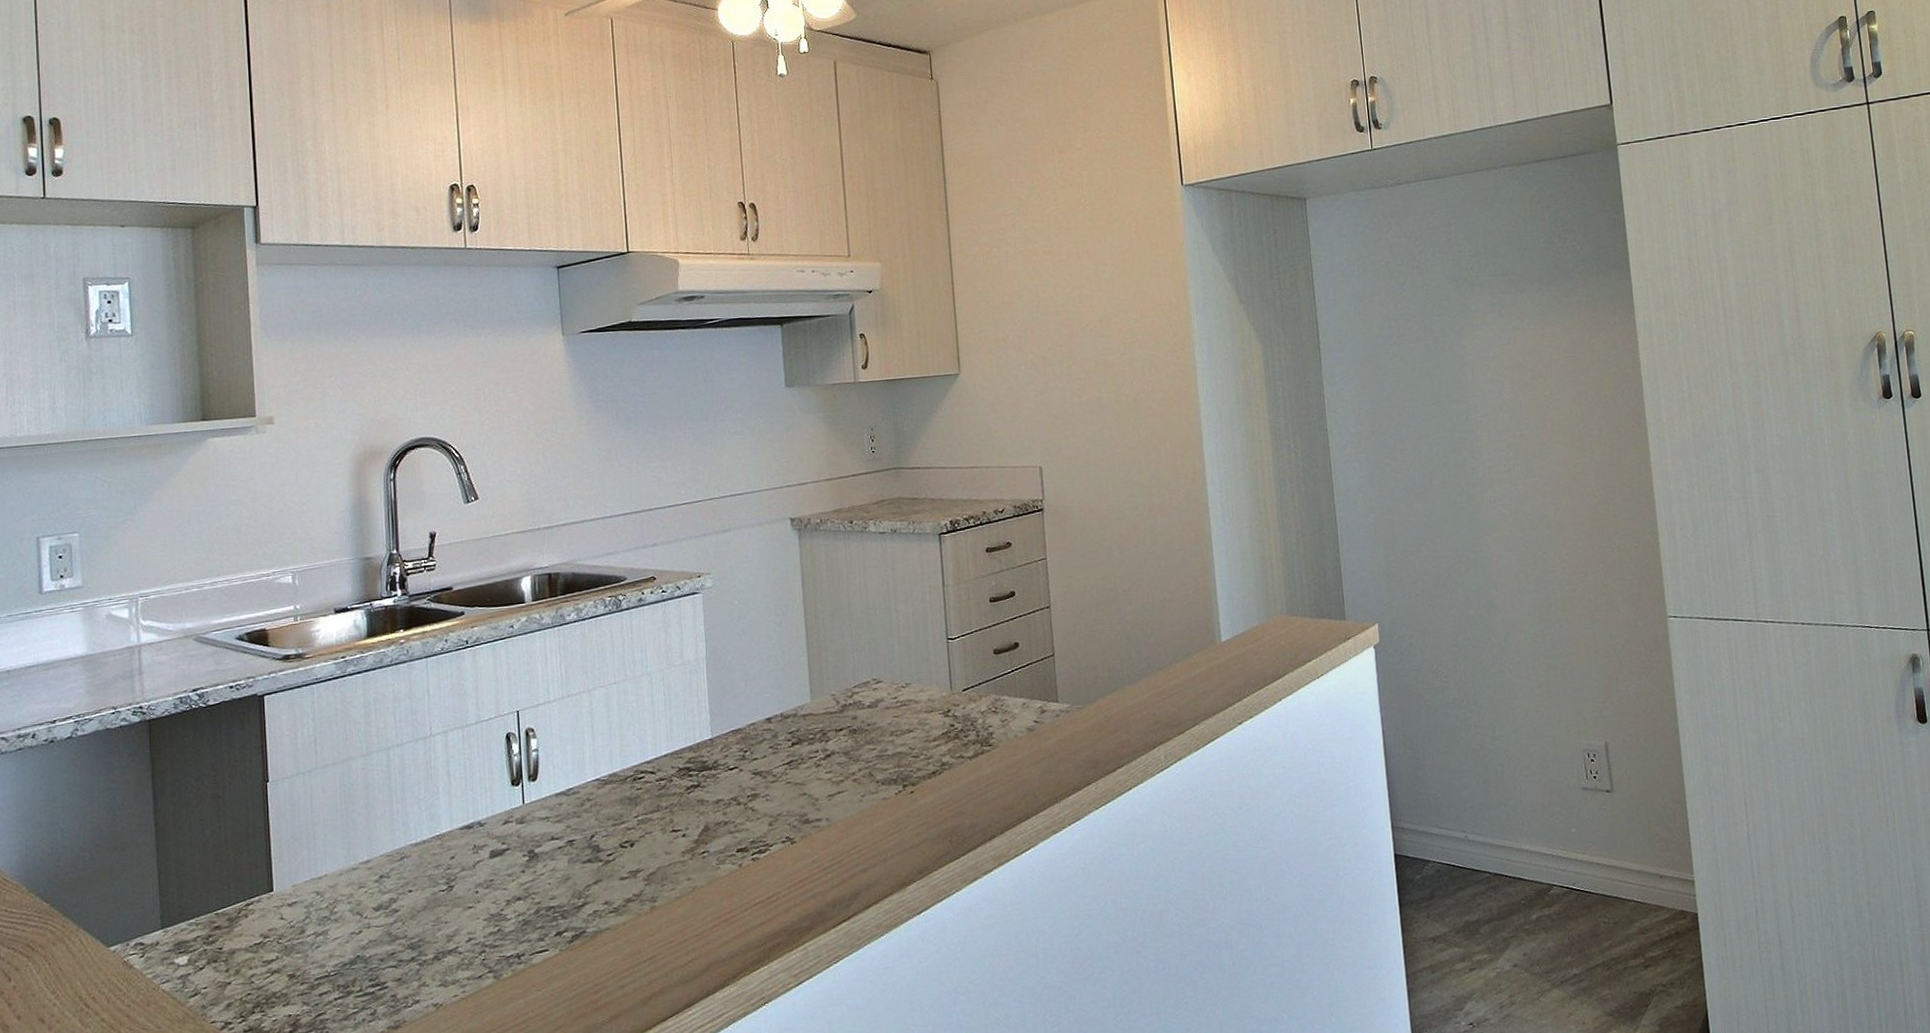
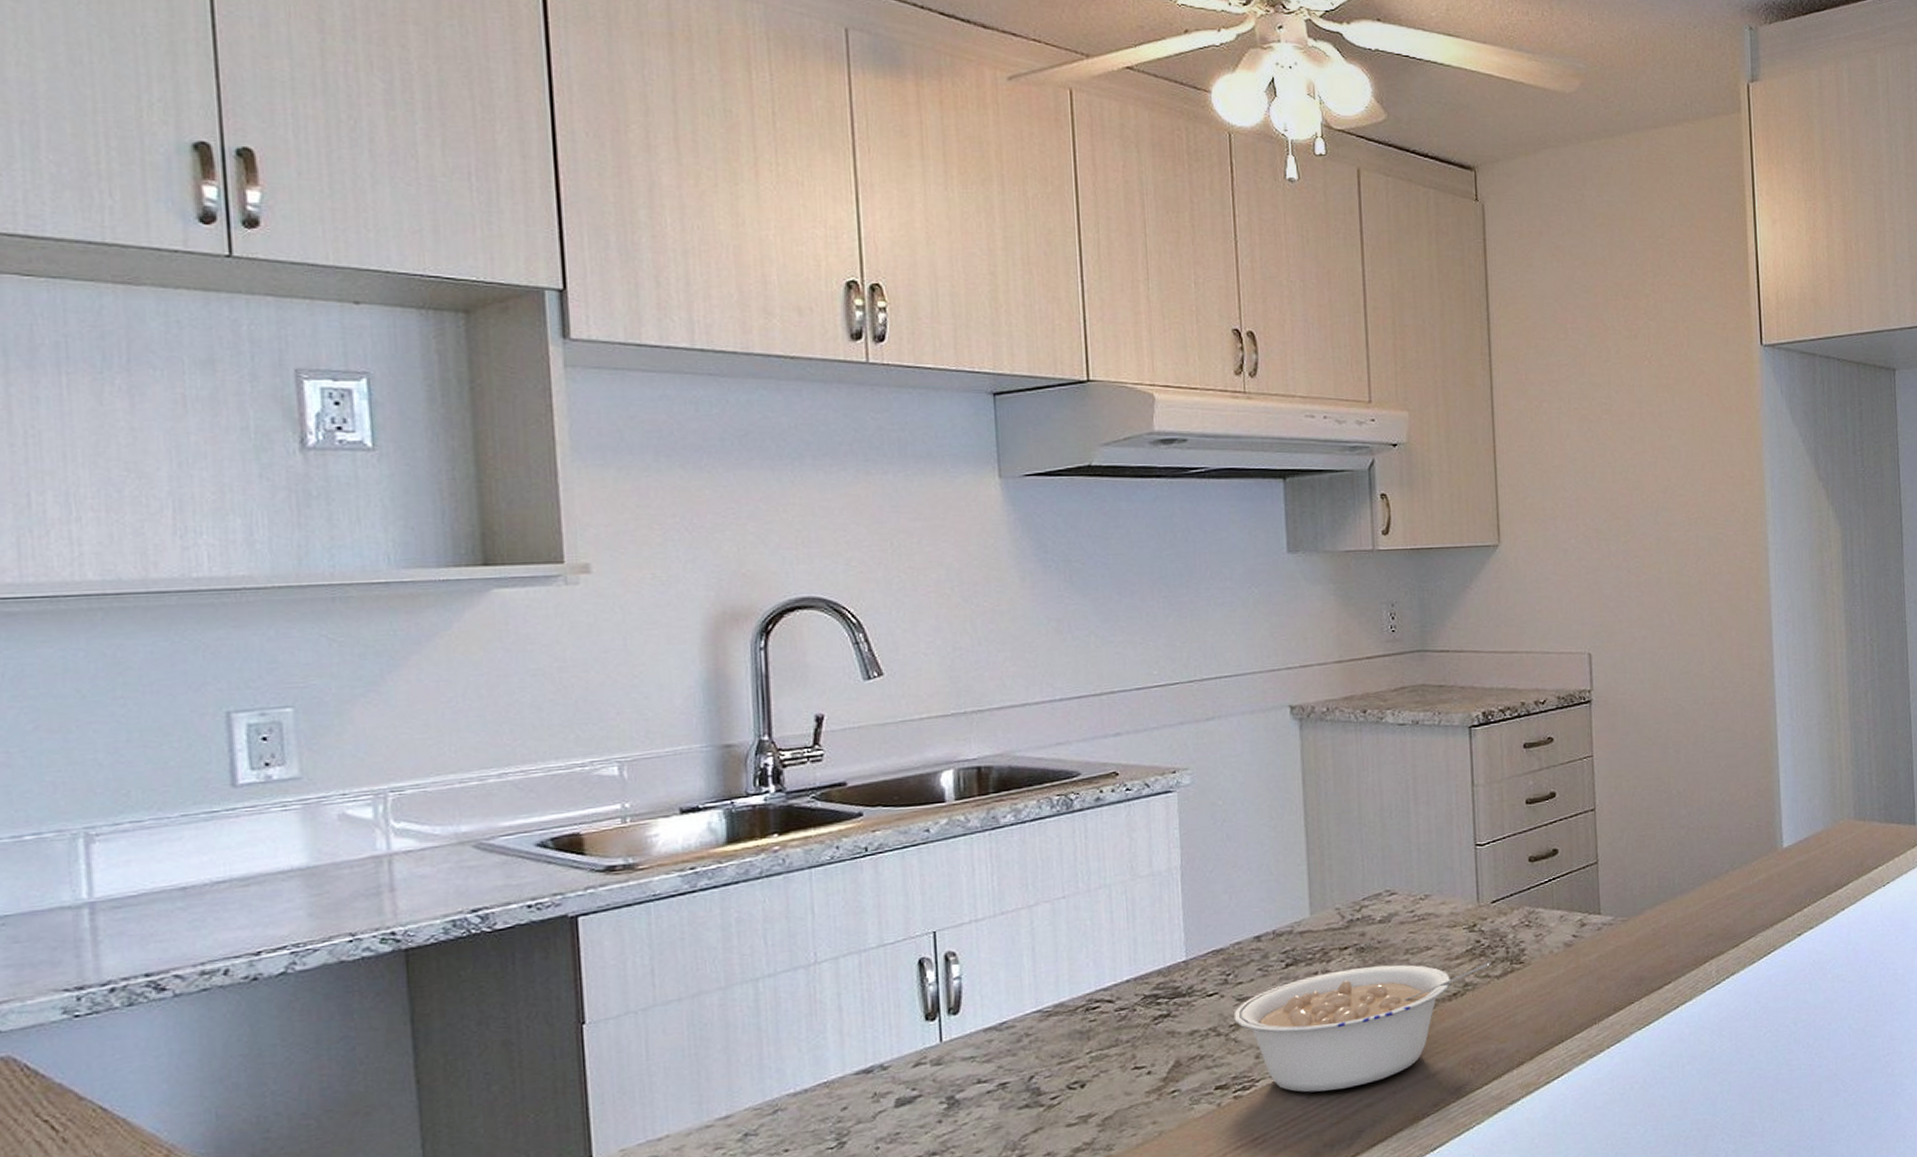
legume: none [750,744,964,857] -> present [1233,961,1492,1093]

